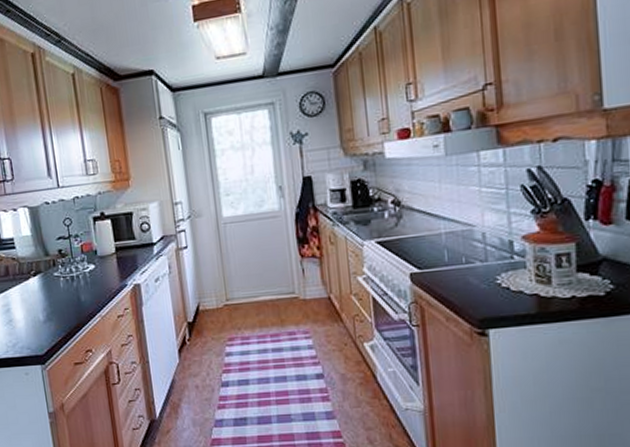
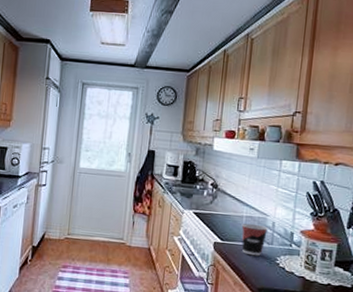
cup: none [441,240,478,281] -> present [241,223,268,256]

